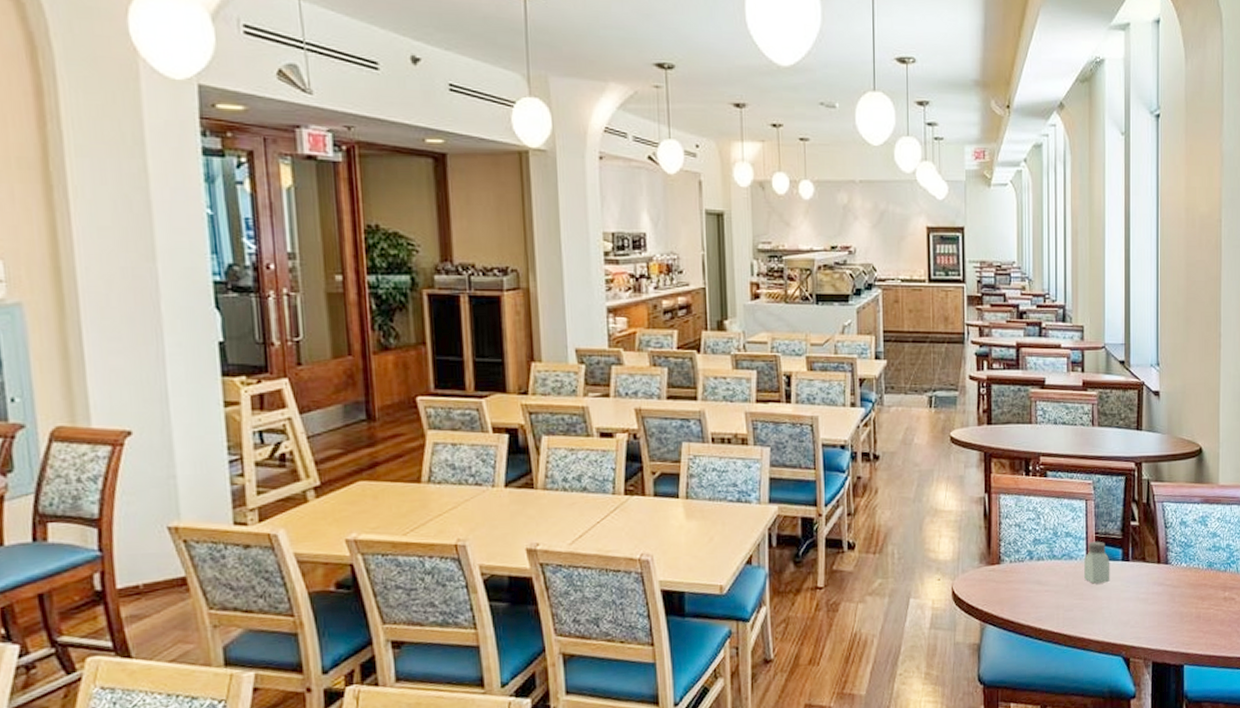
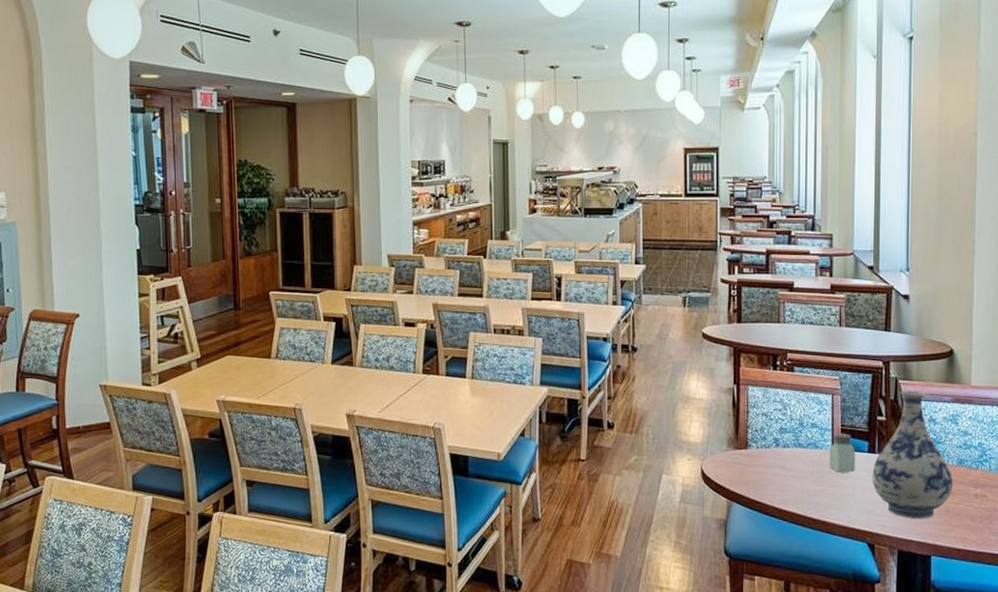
vase: none [1125,492,1204,628] -> present [871,391,953,520]

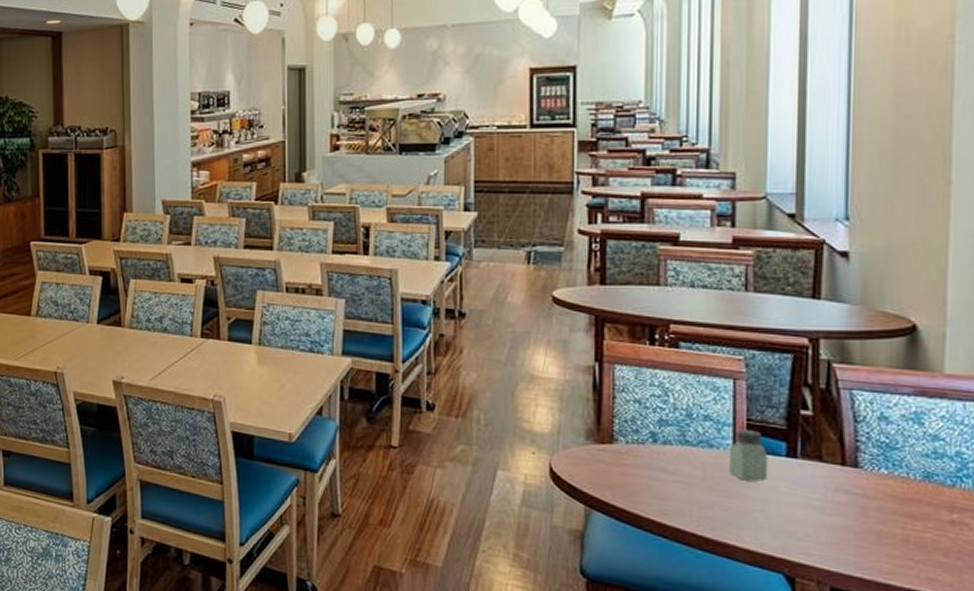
vase: present [871,391,953,520] -> none [791,378,916,550]

